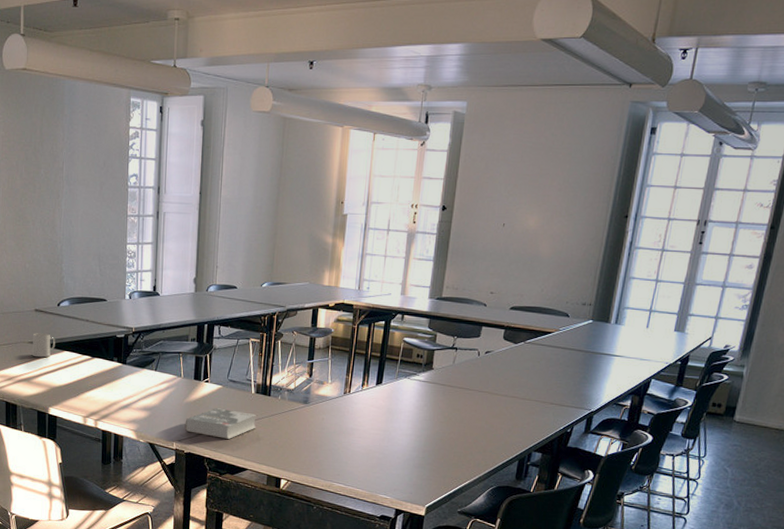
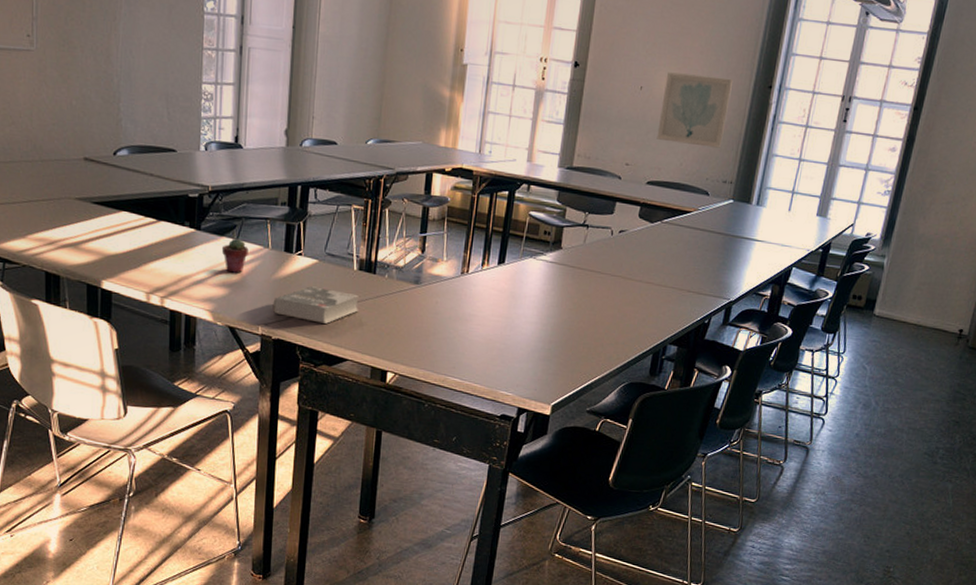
mug: present [32,333,55,358] -> none [81,187,110,219]
potted succulent: none [143,369,165,399] -> present [221,238,249,273]
wall art: none [519,209,590,274] -> present [656,72,733,148]

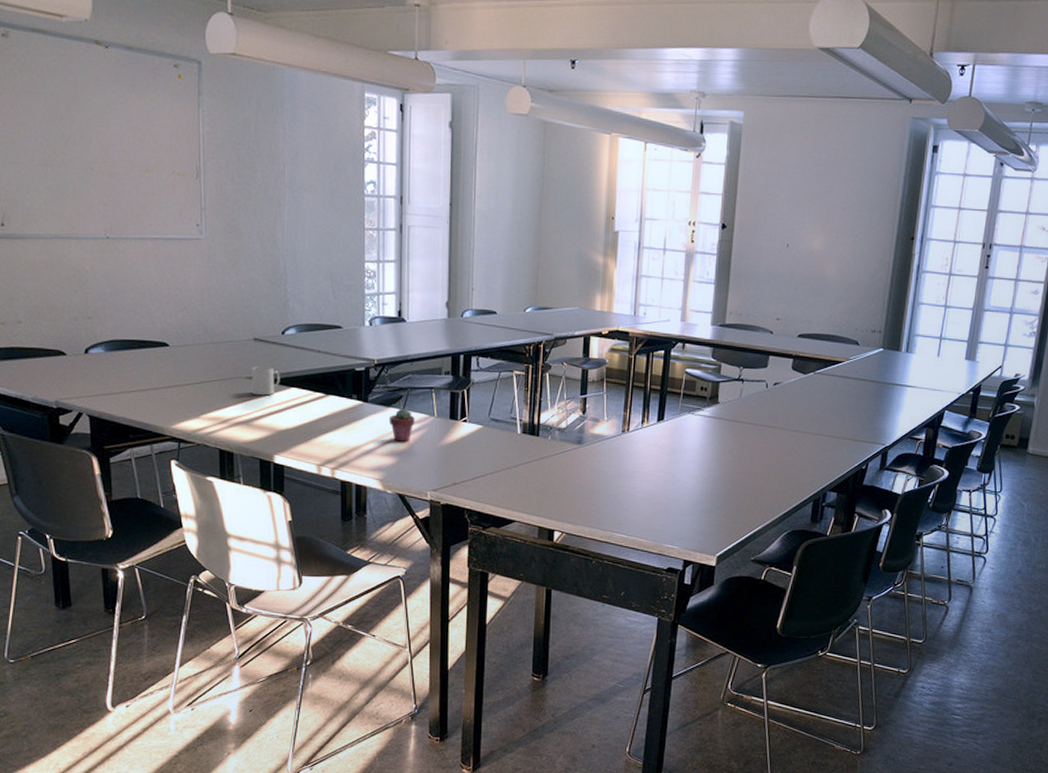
mug: none [81,187,110,219] -> present [252,366,280,396]
book: present [272,286,360,325] -> none [440,451,525,488]
wall art: present [656,72,733,148] -> none [805,229,876,299]

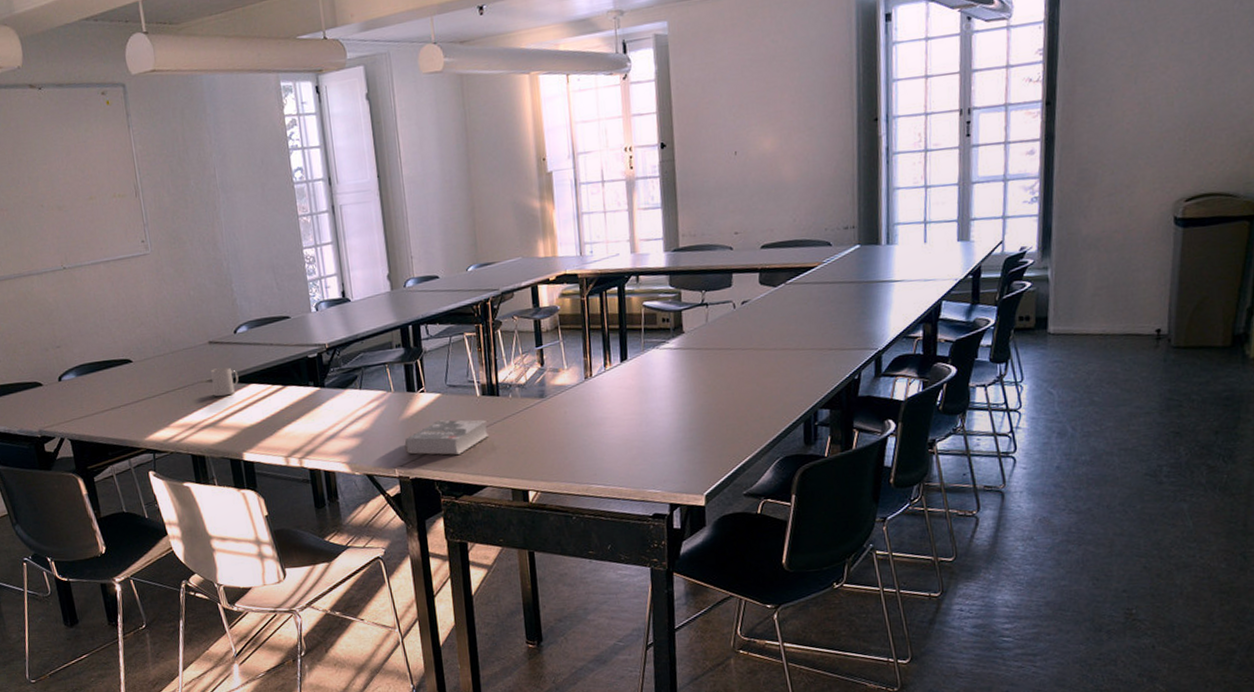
potted succulent: present [388,408,415,442] -> none [347,387,373,422]
book: none [440,451,525,488] -> present [404,420,490,456]

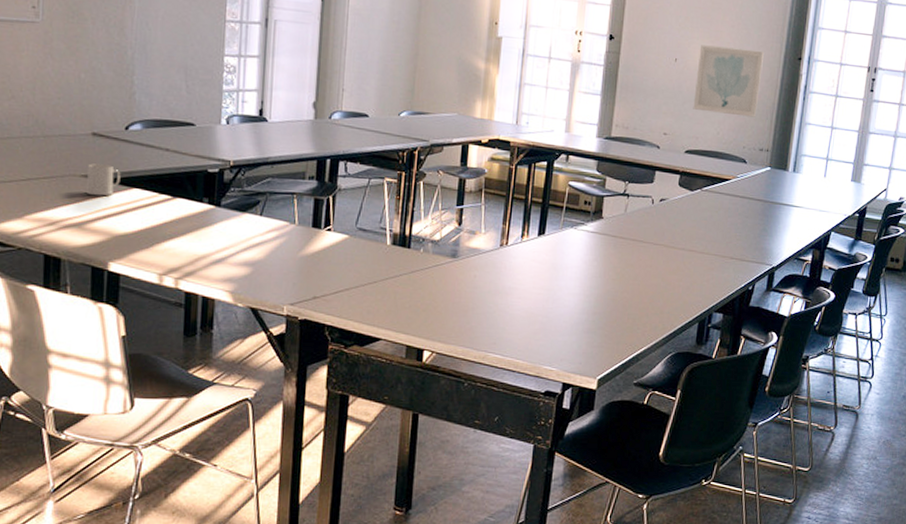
book: present [404,420,490,456] -> none [299,263,394,303]
wall art: none [760,121,835,201] -> present [693,45,764,117]

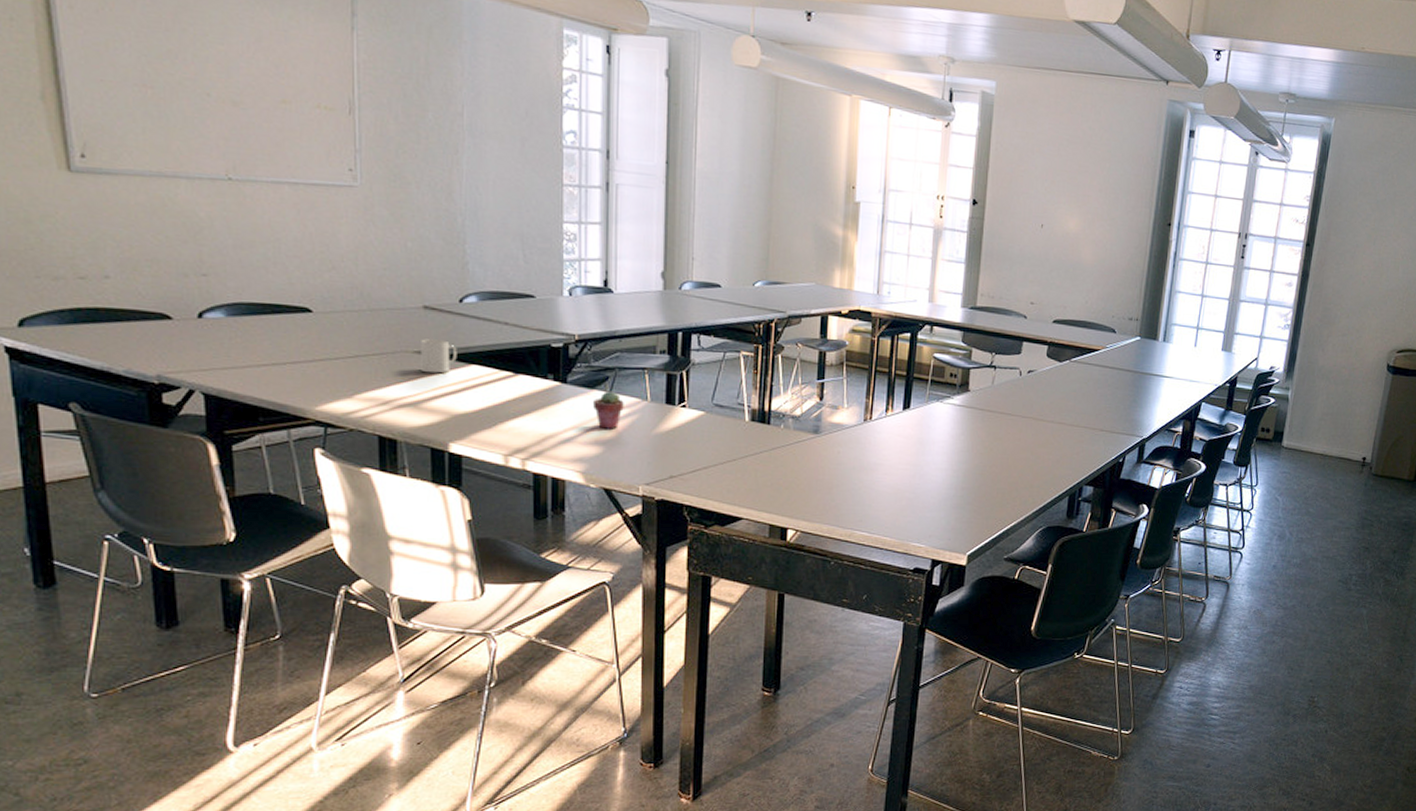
potted succulent: none [243,214,273,251] -> present [592,390,624,429]
wall art: present [693,45,764,117] -> none [1060,210,1132,286]

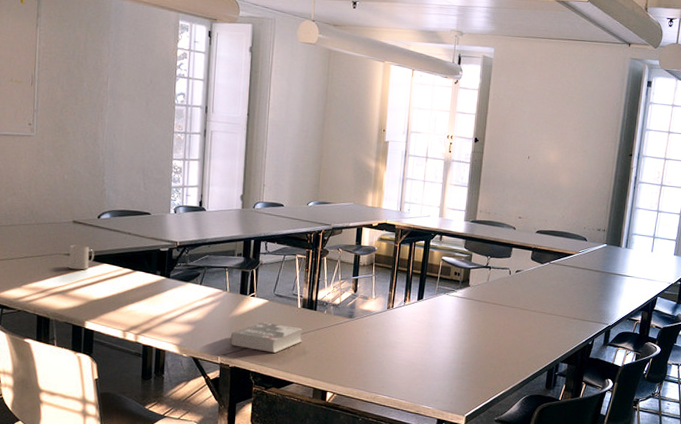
potted succulent: present [592,390,624,429] -> none [187,283,210,313]
book: none [654,440,754,482] -> present [230,322,304,354]

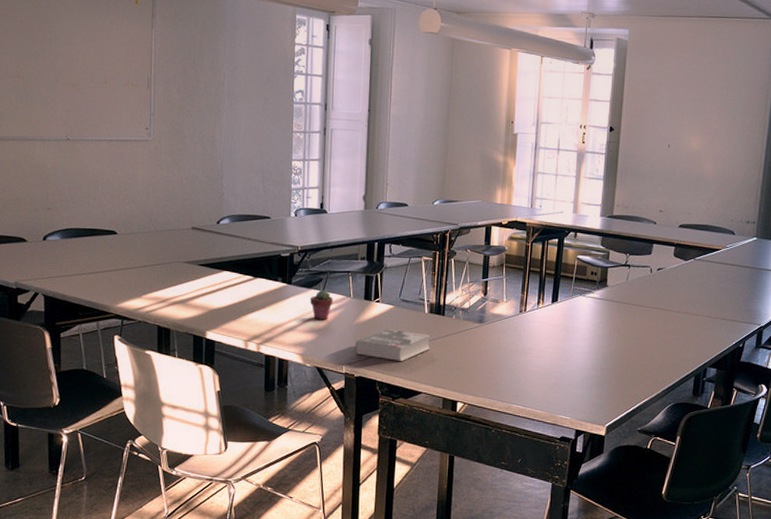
mug: present [69,245,95,270] -> none [189,252,214,278]
potted succulent: none [187,283,210,313] -> present [309,289,333,320]

